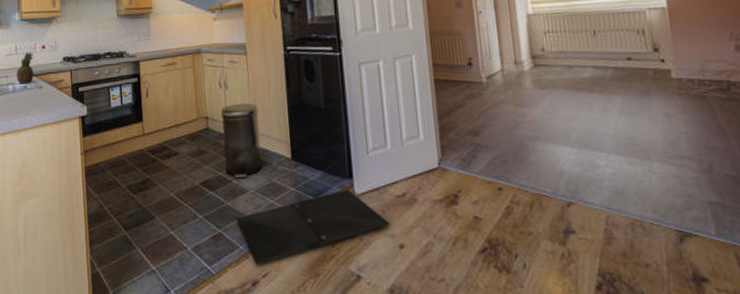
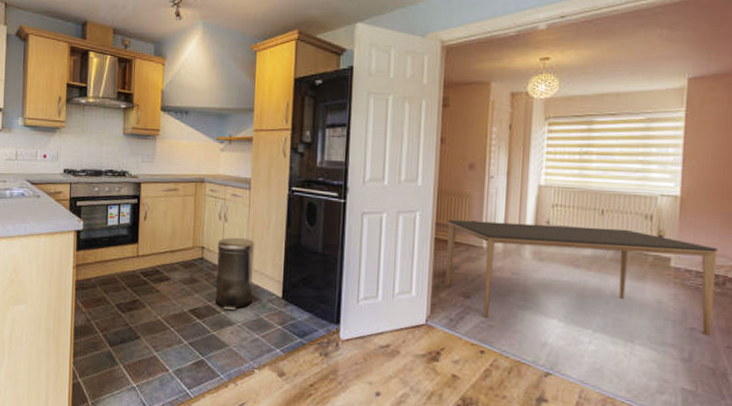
fruit: present [16,51,34,84] -> none [15,158,35,191]
door mat: present [236,189,391,265] -> none [220,334,371,395]
dining table: none [445,46,727,153] -> present [445,219,718,336]

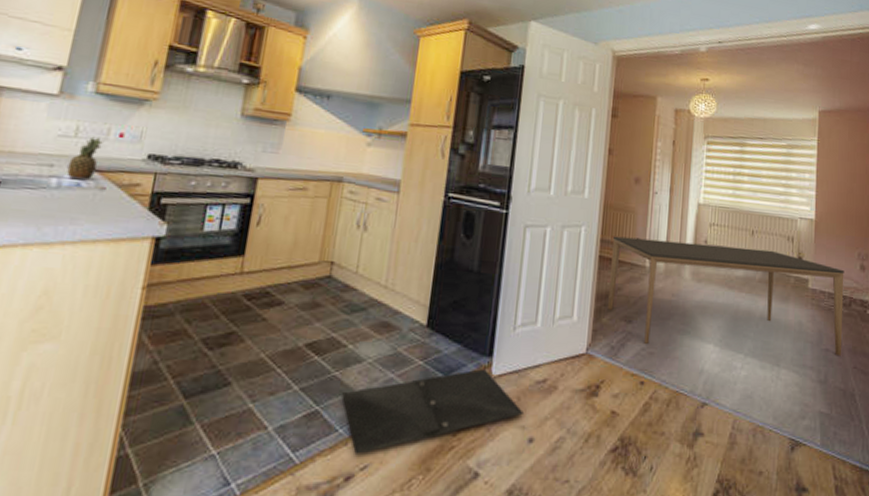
fruit: none [15,158,35,191] -> present [66,136,105,181]
pedal bin: present [216,237,255,311] -> none [342,250,399,343]
door mat: none [220,334,371,395] -> present [341,369,525,454]

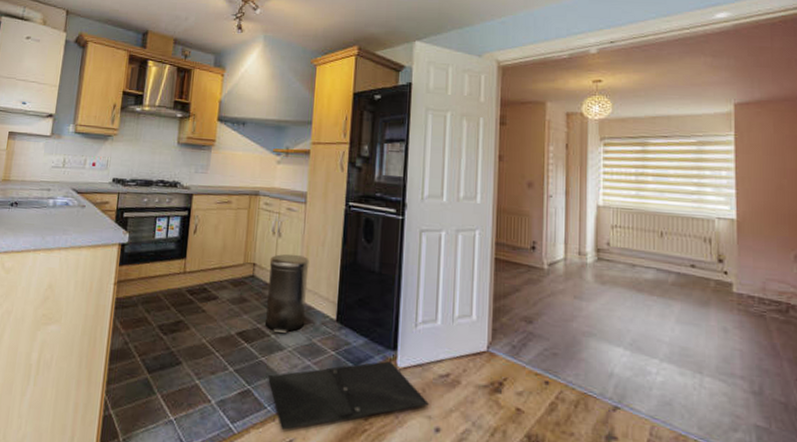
fruit: present [66,136,105,181] -> none [59,166,83,201]
pedal bin: none [342,250,399,343] -> present [266,253,309,334]
dining table: present [608,236,844,357] -> none [507,239,780,367]

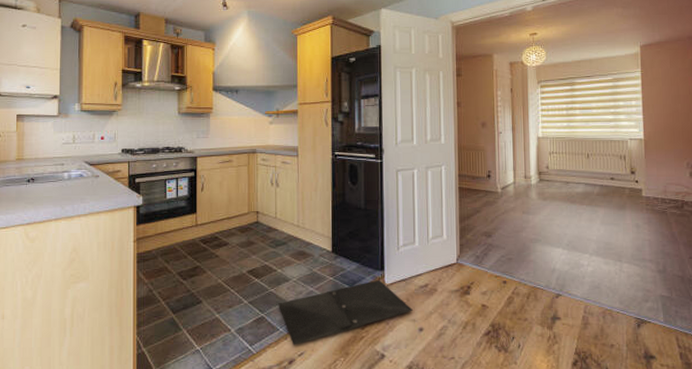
pedal bin: present [266,253,309,334] -> none [270,200,305,268]

